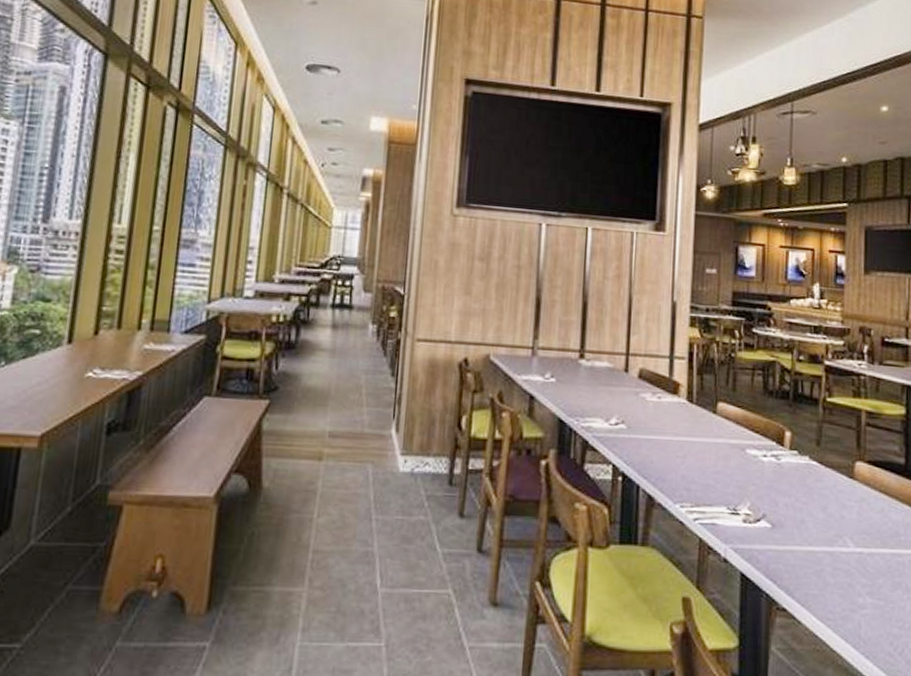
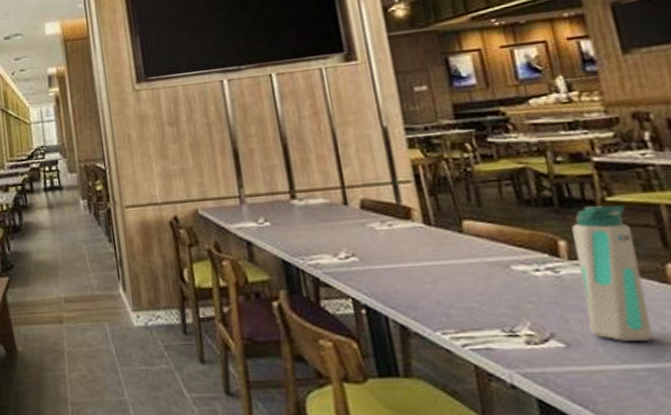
water bottle: none [792,403,839,527] -> present [571,205,653,341]

